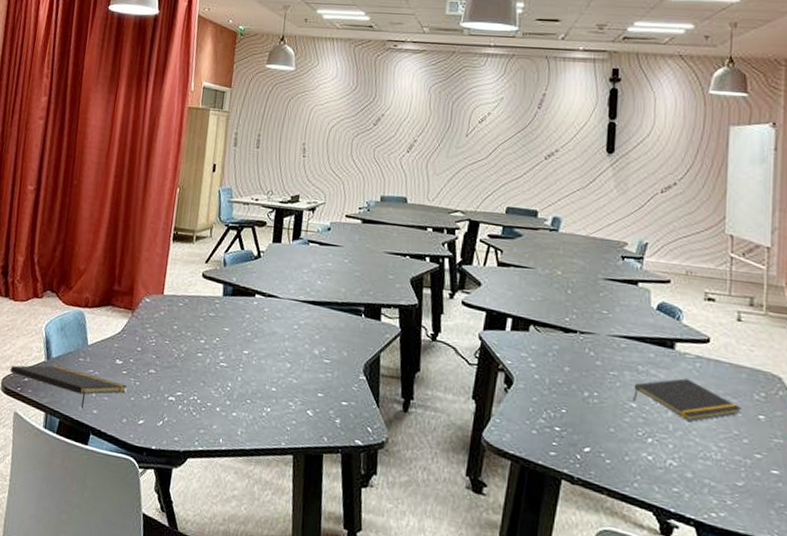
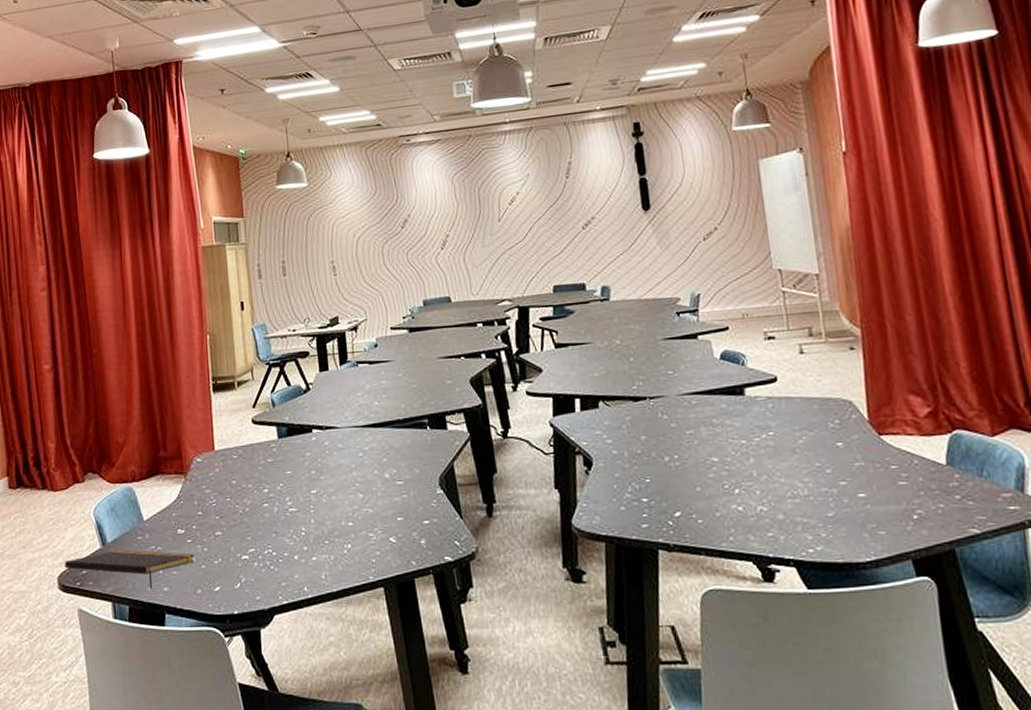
notepad: present [633,378,741,421] -> none [712,422,820,463]

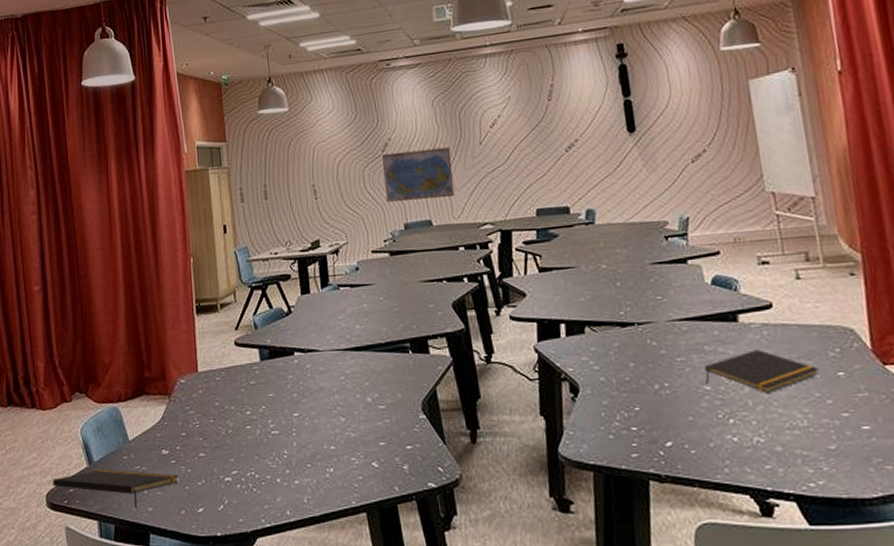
world map: none [402,223,473,279] -> present [382,146,454,202]
notepad: none [712,422,820,463] -> present [704,350,820,393]

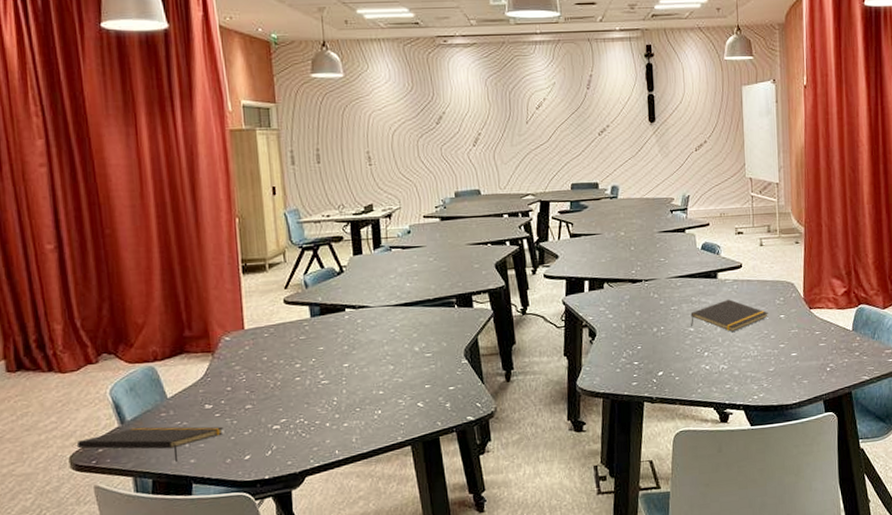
world map: present [382,146,454,202] -> none [436,124,502,172]

